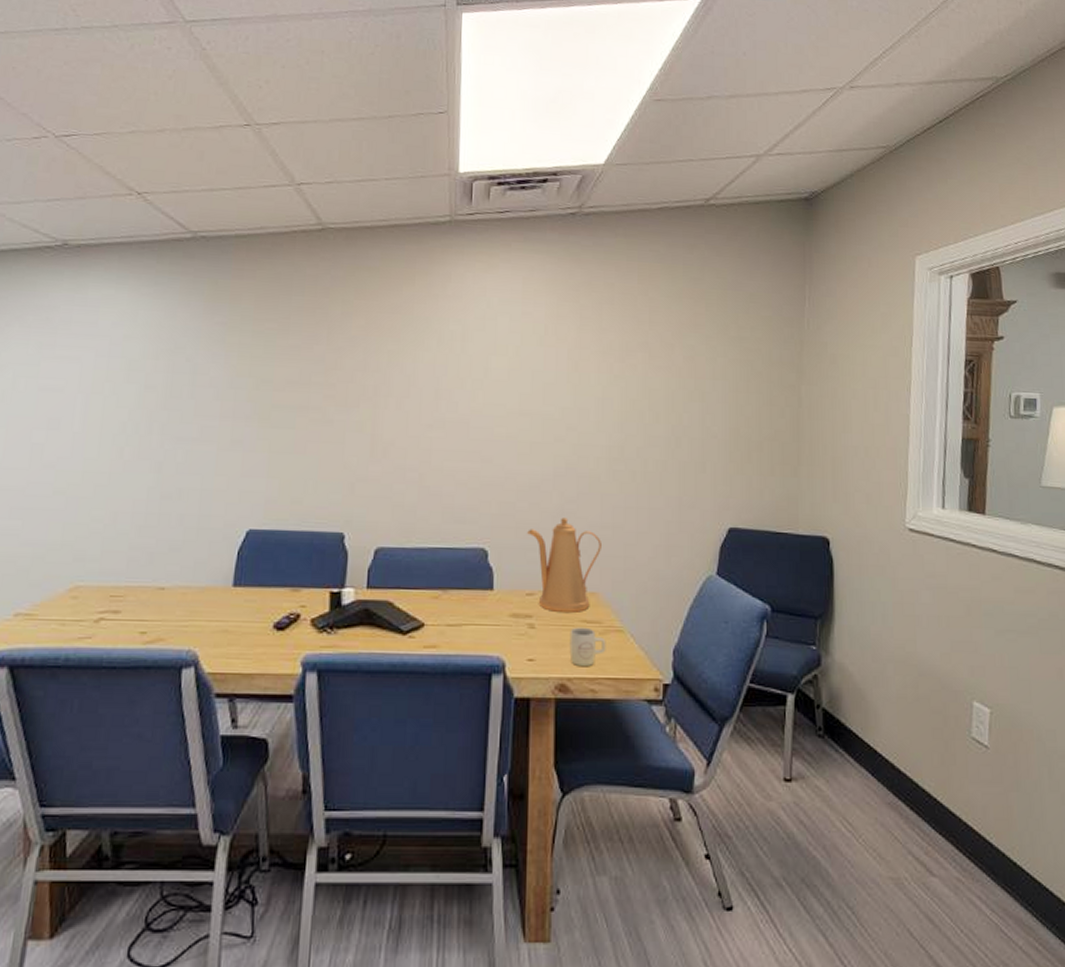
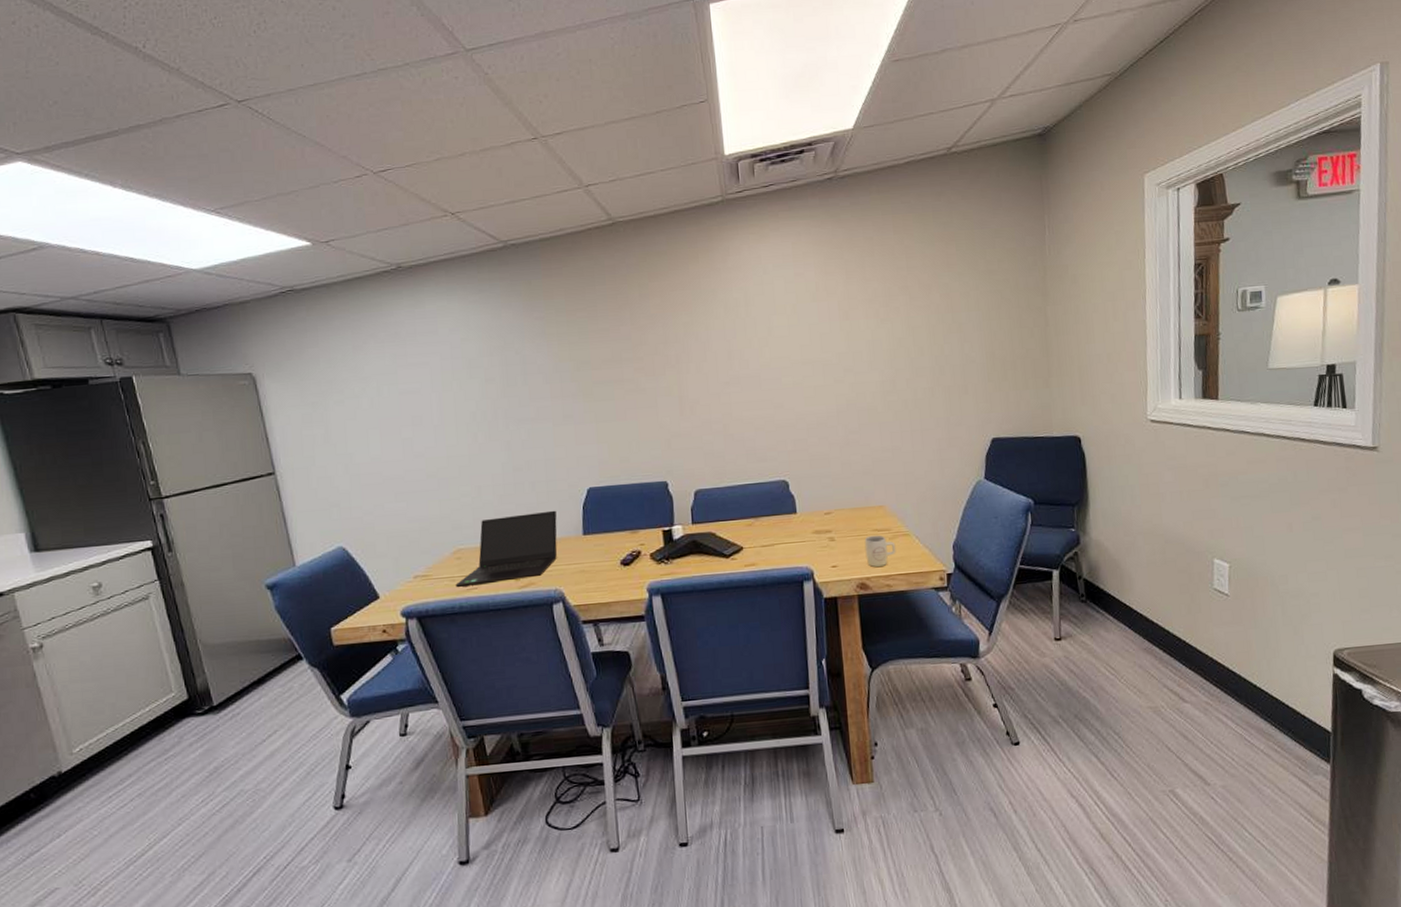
laptop: none [64,551,205,634] -> present [455,510,558,587]
coffee pot: present [527,517,601,612] -> none [820,446,884,526]

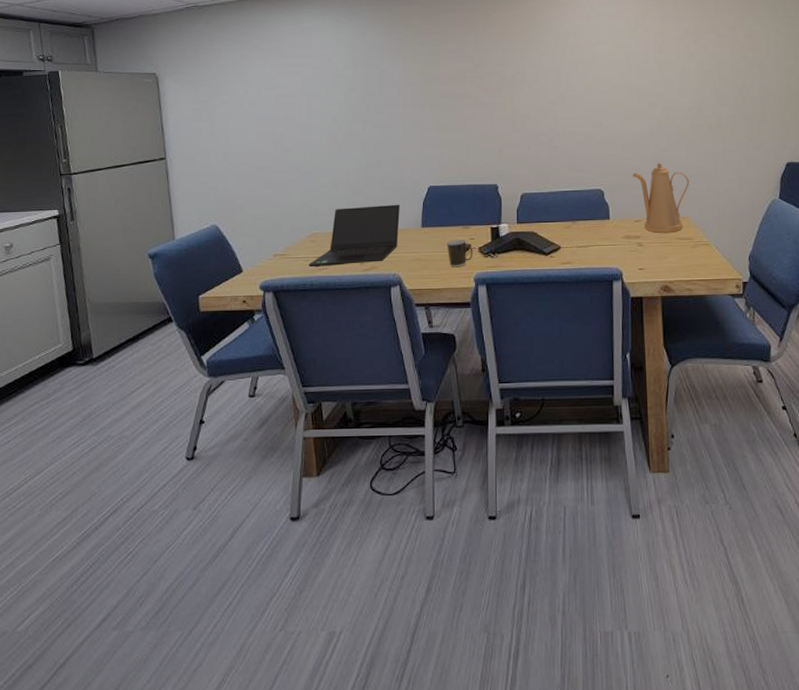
mug: none [613,545,644,578] -> present [446,239,473,268]
coffee pot: none [820,446,884,526] -> present [632,163,689,233]
mug: present [864,535,896,568] -> none [669,243,698,273]

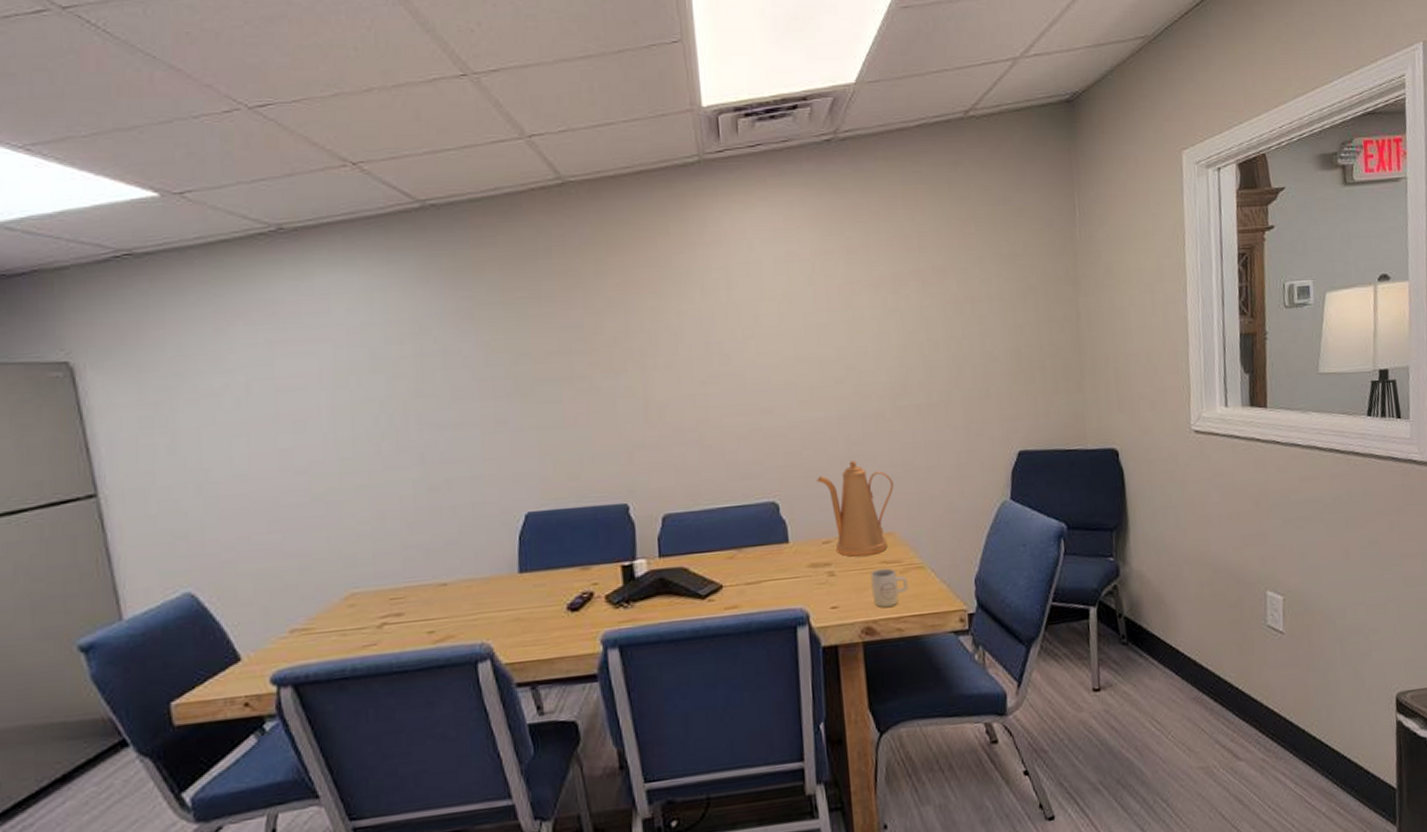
laptop: present [308,204,400,266] -> none [347,541,485,643]
mug: present [446,239,473,268] -> none [557,585,598,627]
mug: none [669,243,698,273] -> present [870,568,909,608]

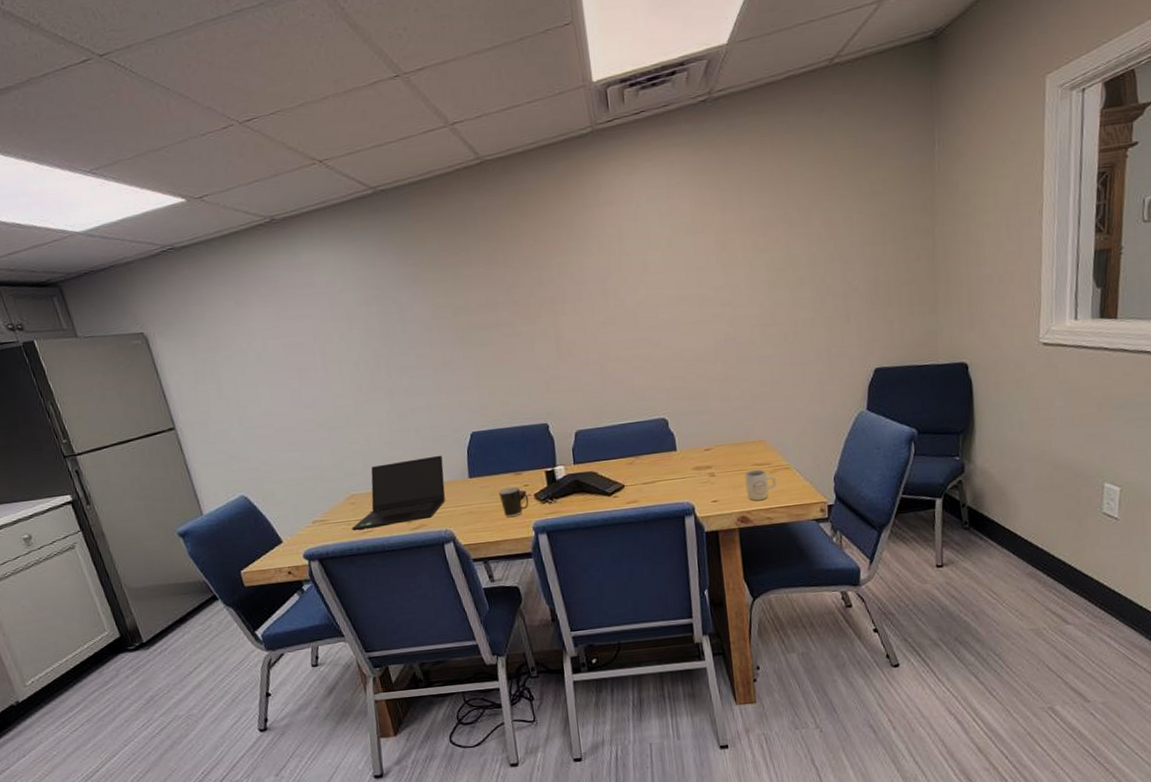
laptop: none [347,541,485,643] -> present [352,455,445,530]
mug: none [557,585,598,627] -> present [498,486,529,518]
coffee pot: present [817,460,894,557] -> none [699,382,764,461]

